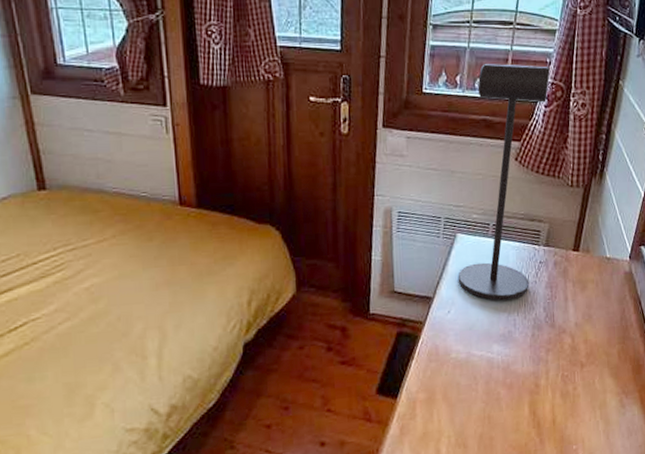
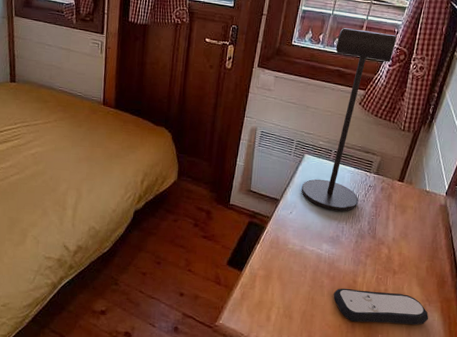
remote control: none [513,389,628,436] -> present [333,288,429,325]

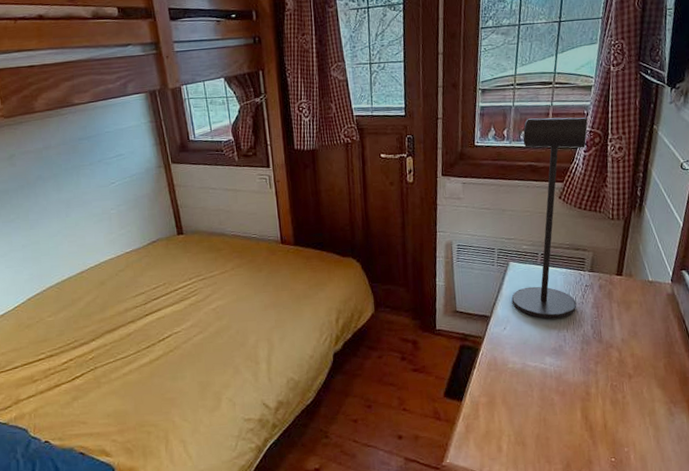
remote control: present [333,288,429,325] -> none [566,398,677,438]

